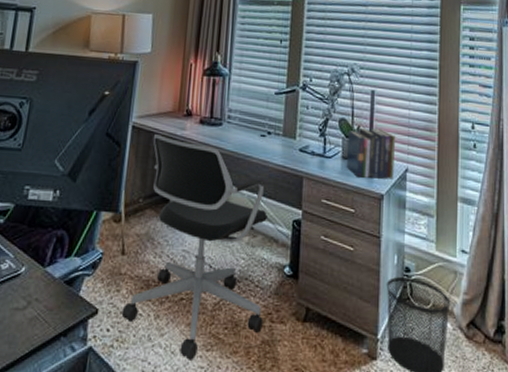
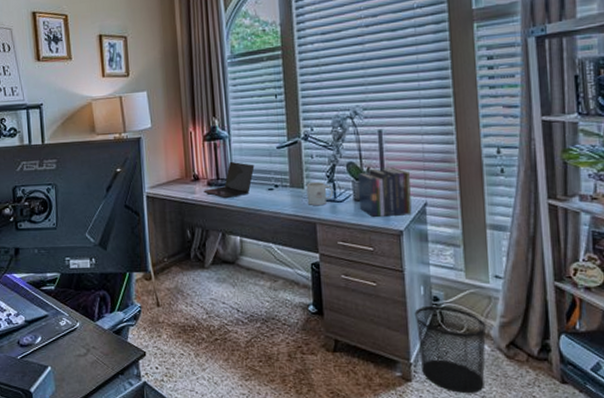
office chair: present [121,134,267,360] -> none [165,200,294,389]
laptop: none [194,100,251,140] -> present [203,161,255,199]
mug: none [297,134,324,160] -> present [306,182,334,206]

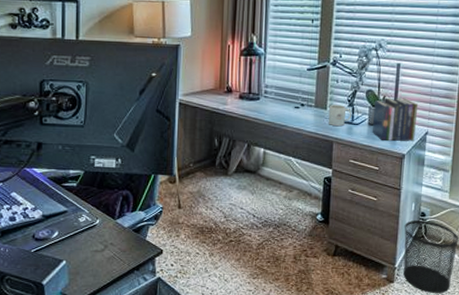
laptop: present [203,161,255,199] -> none [235,77,285,113]

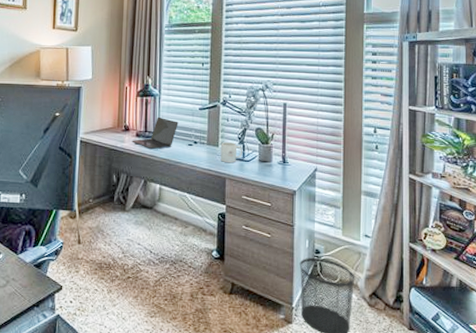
laptop: none [235,77,285,113] -> present [132,116,179,150]
books: present [371,97,419,141] -> none [262,135,306,178]

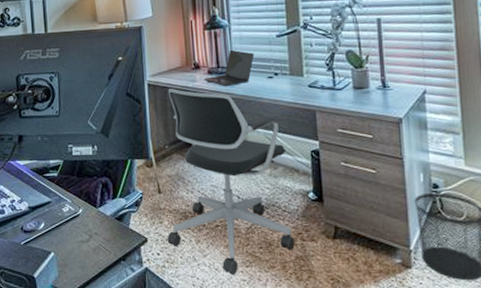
office chair: none [81,147,196,324] -> present [167,88,295,275]
mug: present [220,142,243,164] -> none [305,70,333,94]

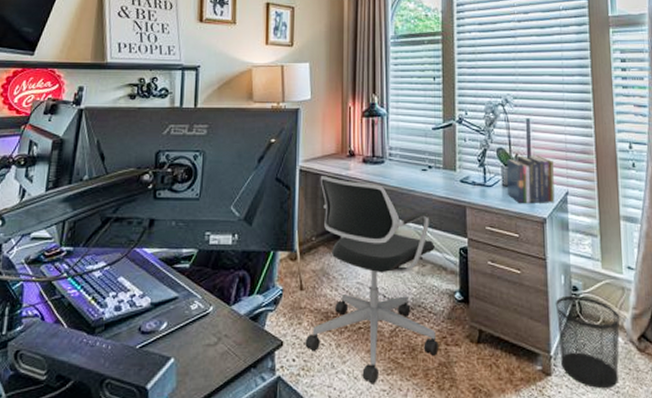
laptop: present [204,49,255,87] -> none [358,139,410,177]
books: none [357,55,411,105] -> present [506,155,555,203]

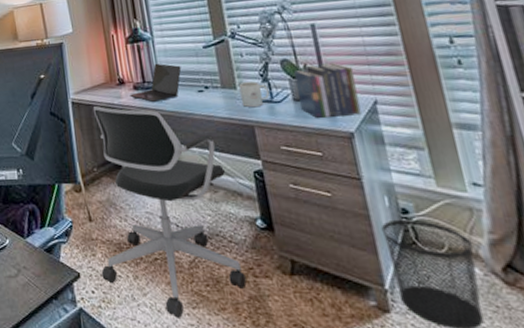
laptop: none [358,139,410,177] -> present [130,63,182,103]
mug: none [458,166,484,190] -> present [238,82,270,108]

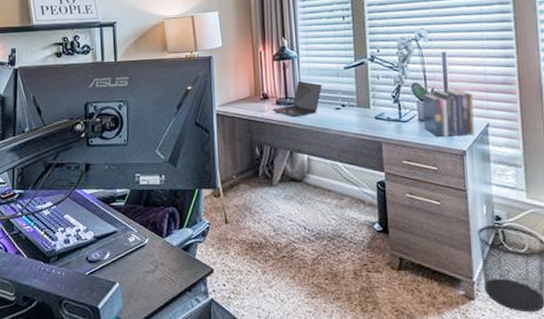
office chair: present [93,106,247,318] -> none [233,119,360,306]
mug: present [238,82,270,108] -> none [372,102,399,126]

